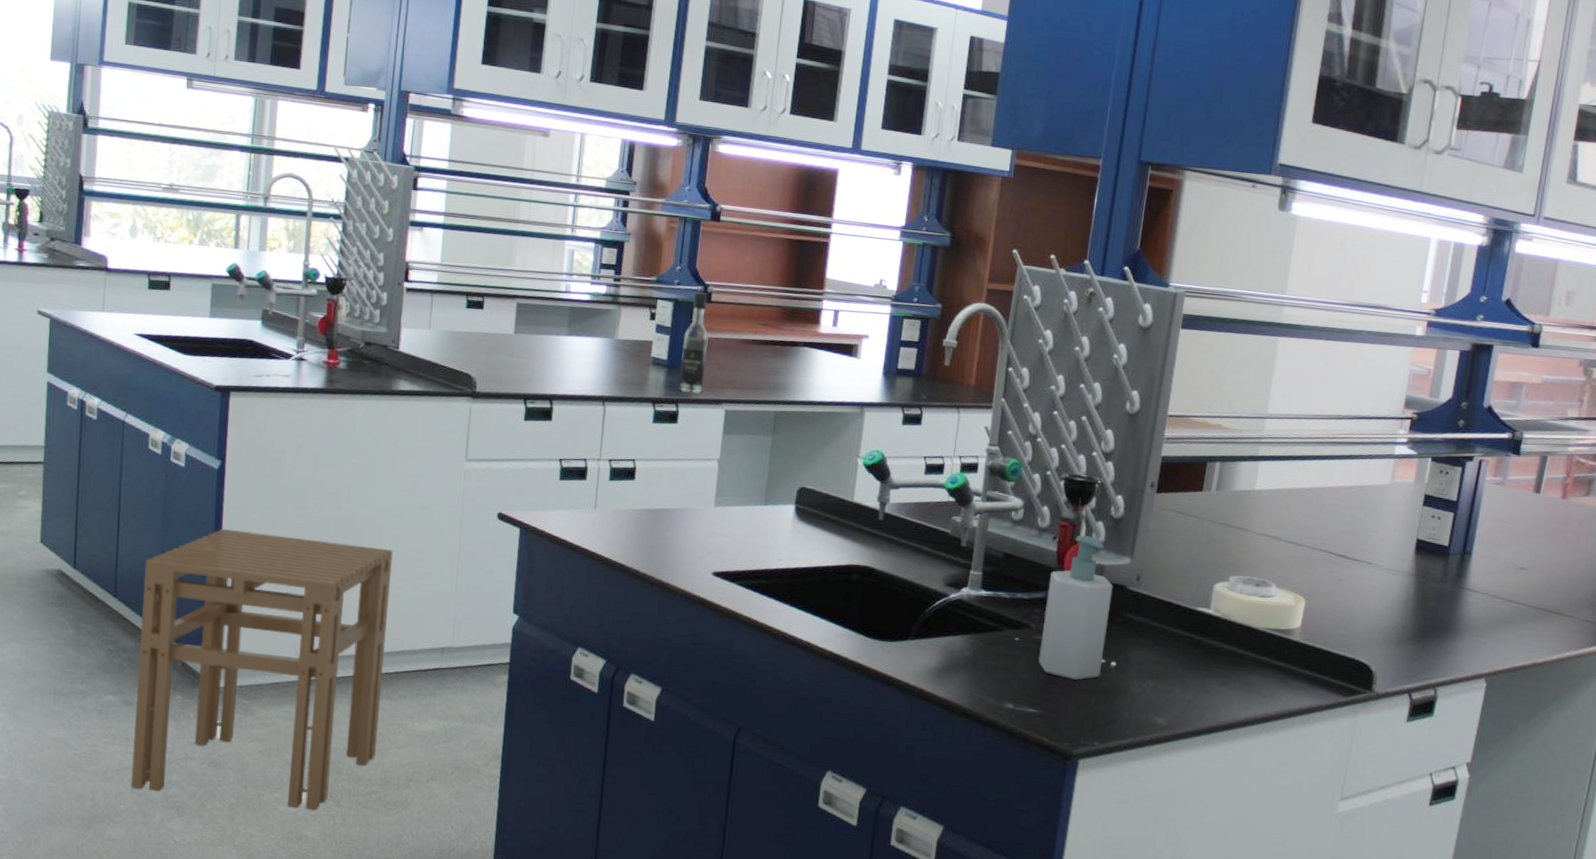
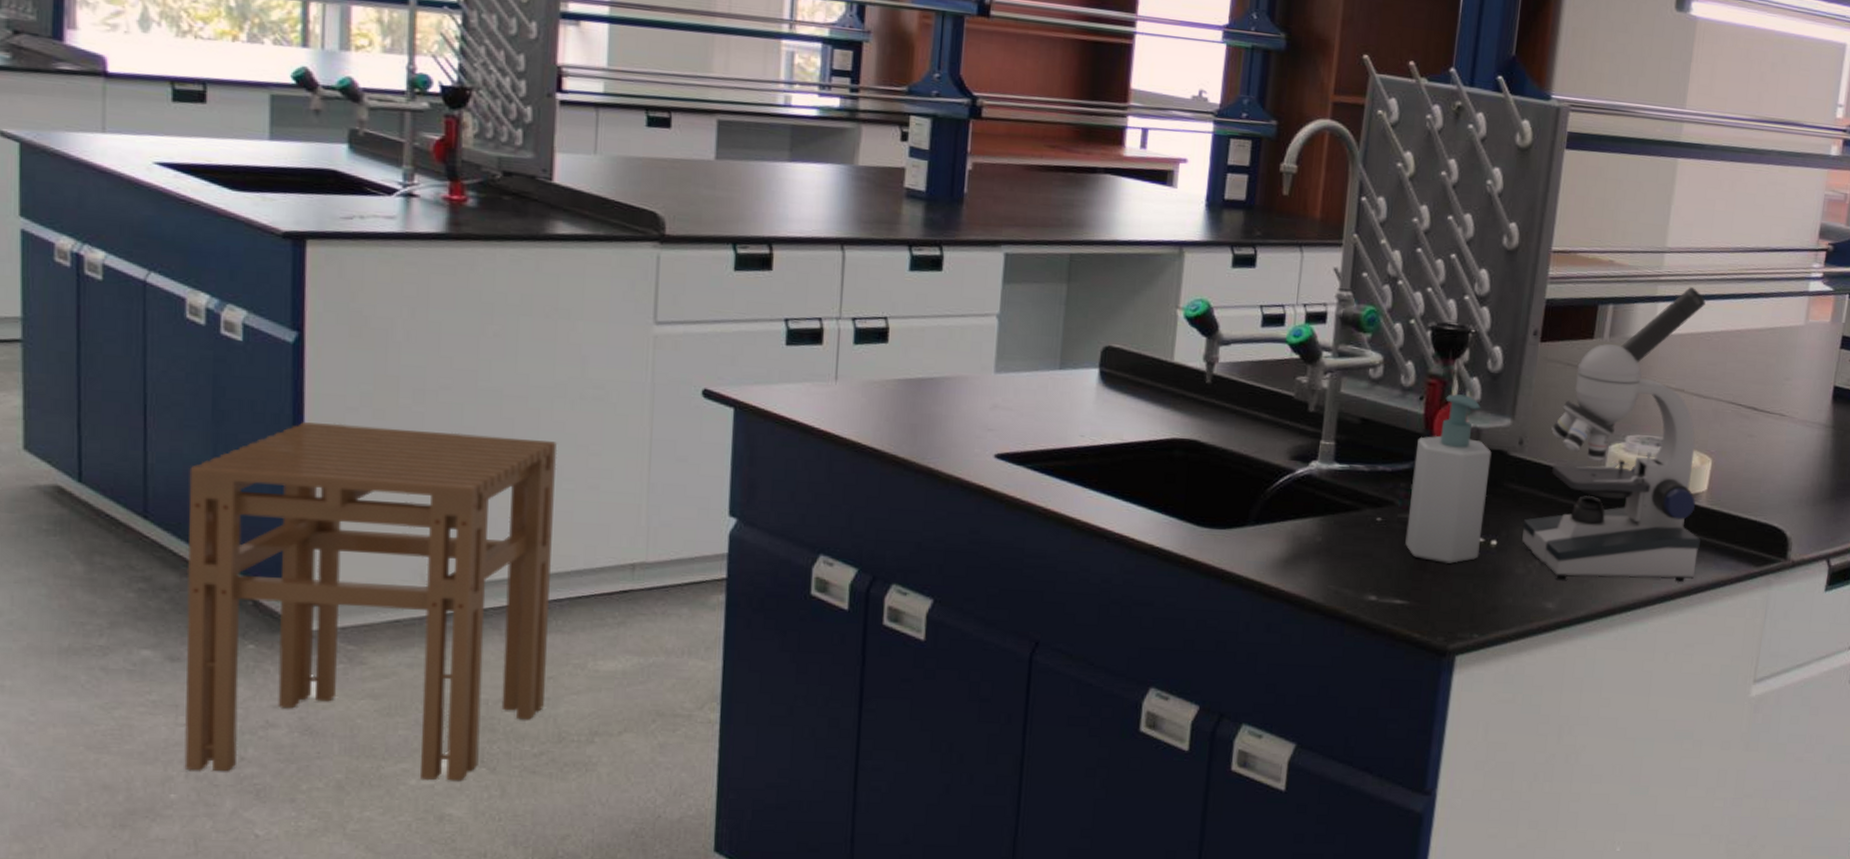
bottle: present [678,292,709,394] -> none [941,105,980,234]
microscope: none [1137,449,1302,707] -> present [1522,287,1706,582]

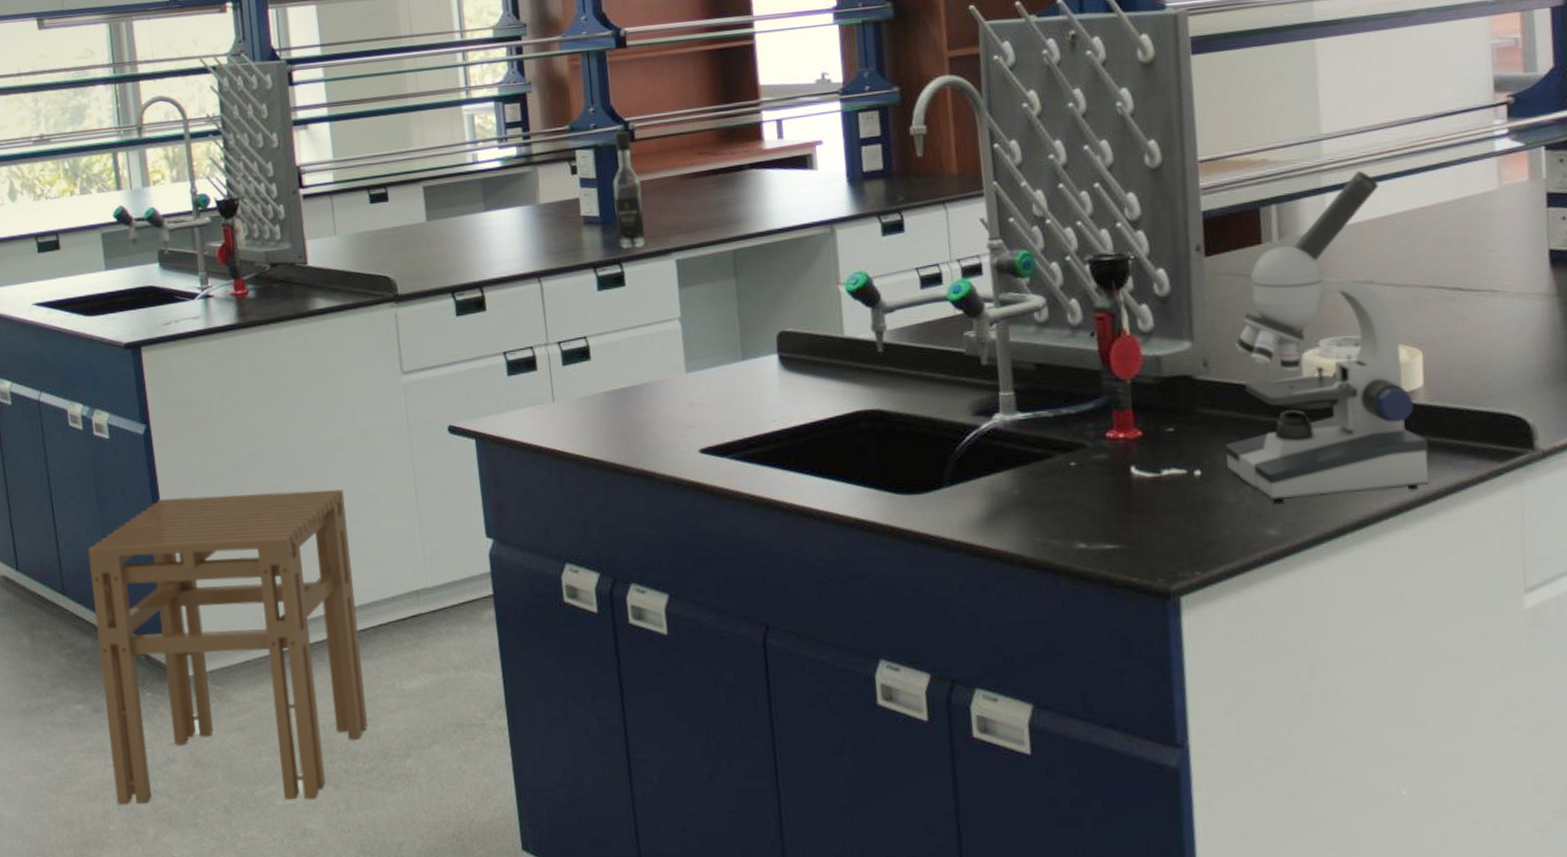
bottle: none [941,105,980,234] -> present [612,131,645,250]
soap bottle: present [1405,394,1492,564] -> none [1097,324,1185,501]

